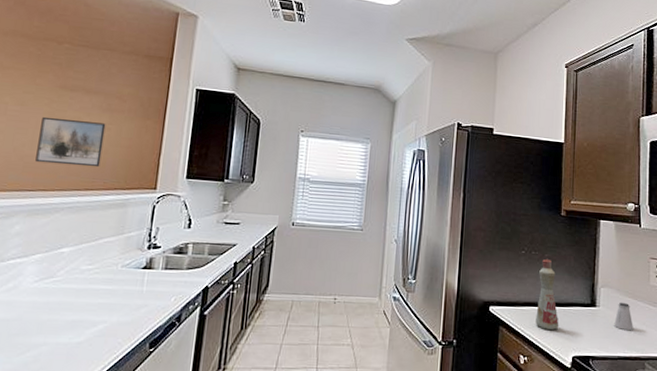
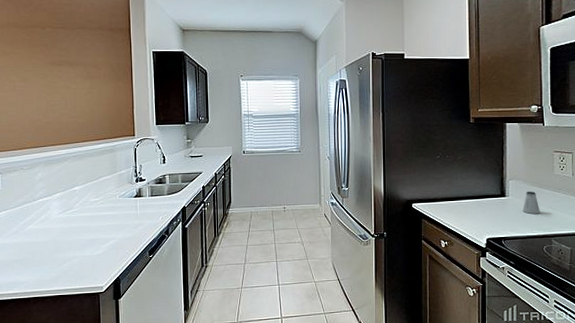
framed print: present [35,116,106,168] -> none [41,88,90,125]
bottle: present [535,258,559,330] -> none [453,160,474,219]

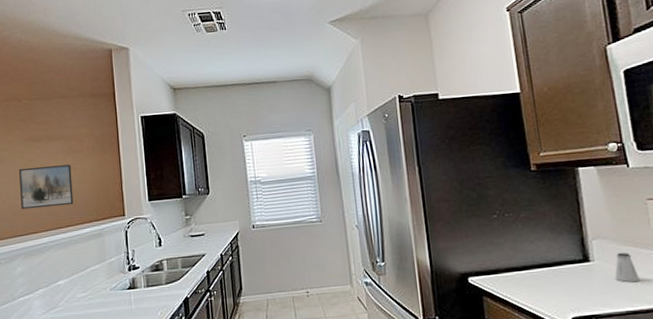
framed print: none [41,88,90,125] -> present [19,164,74,210]

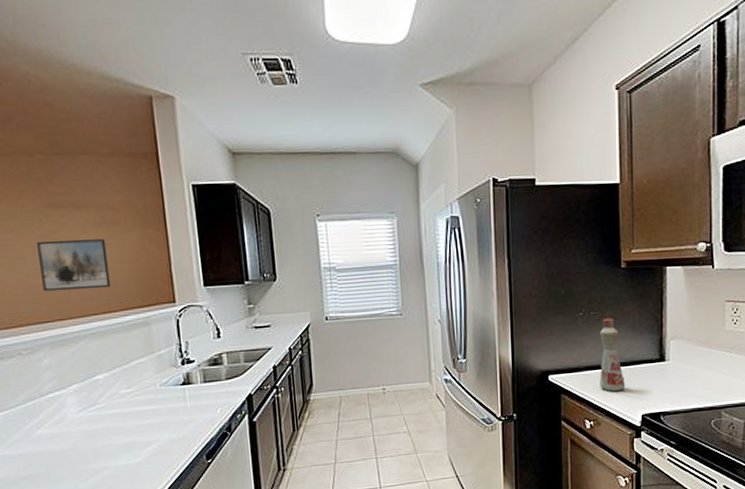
bottle: none [517,218,551,294] -> present [600,317,626,392]
saltshaker: present [614,252,640,283] -> none [686,352,708,382]

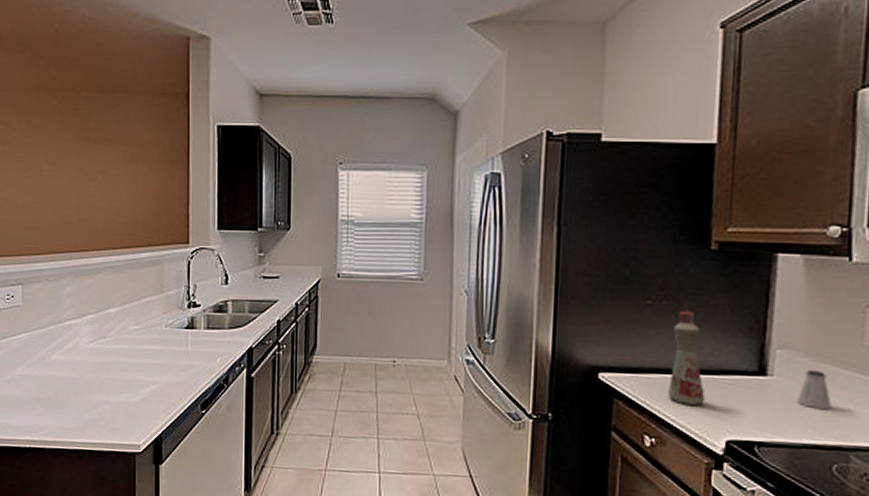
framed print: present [37,239,111,292] -> none [73,173,132,224]
saltshaker: none [686,352,708,382] -> present [797,369,831,410]

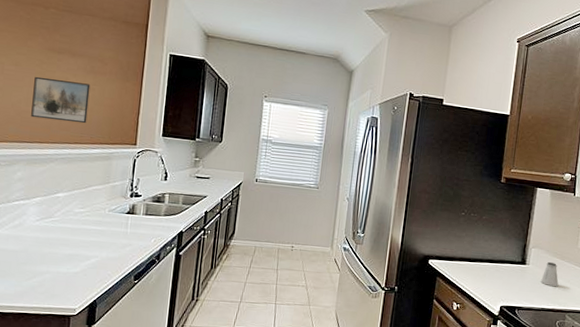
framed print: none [73,173,132,224] -> present [31,76,91,124]
bottle: present [668,309,706,405] -> none [469,220,492,283]

